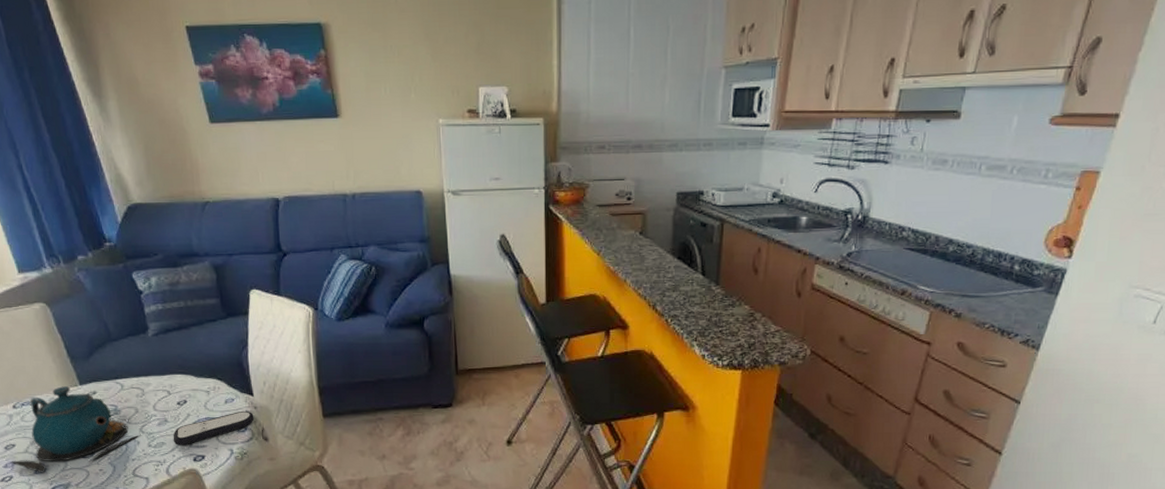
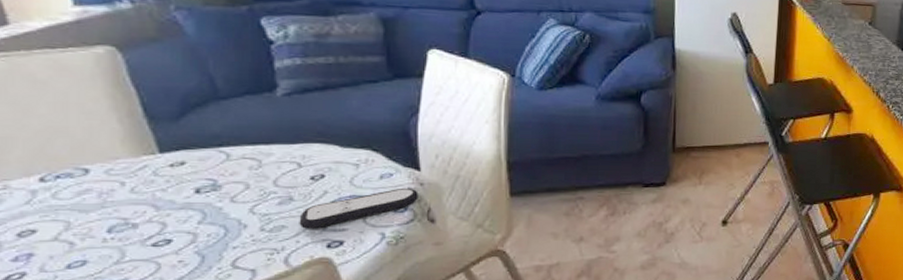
teapot: present [10,386,141,473] -> none [23,154,251,268]

